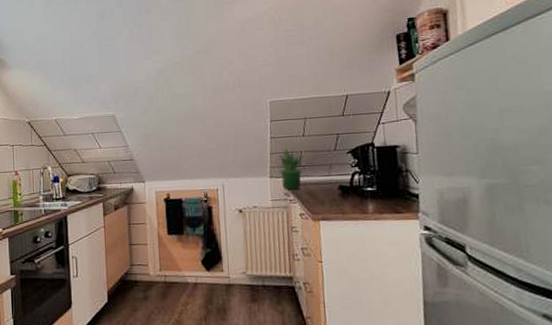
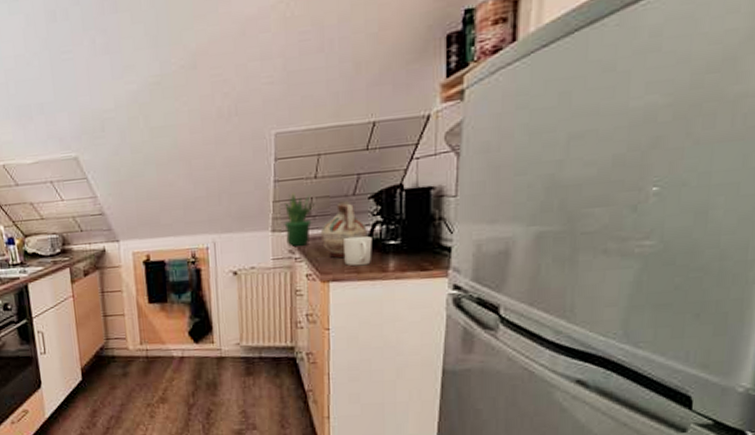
ceramic jug: none [309,154,348,202] -> present [320,200,367,259]
mug: none [329,183,354,208] -> present [344,235,372,267]

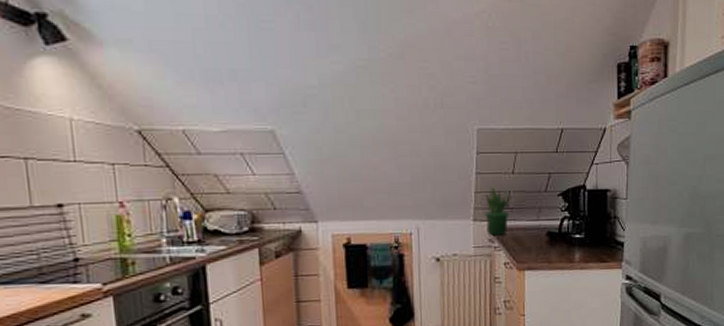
ceramic jug: present [320,200,367,259] -> none [517,196,557,249]
mug: present [344,235,372,267] -> none [537,229,561,257]

